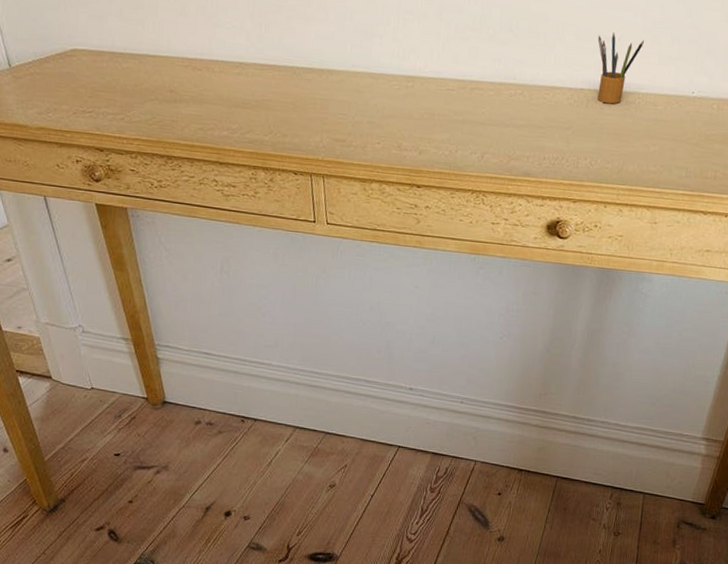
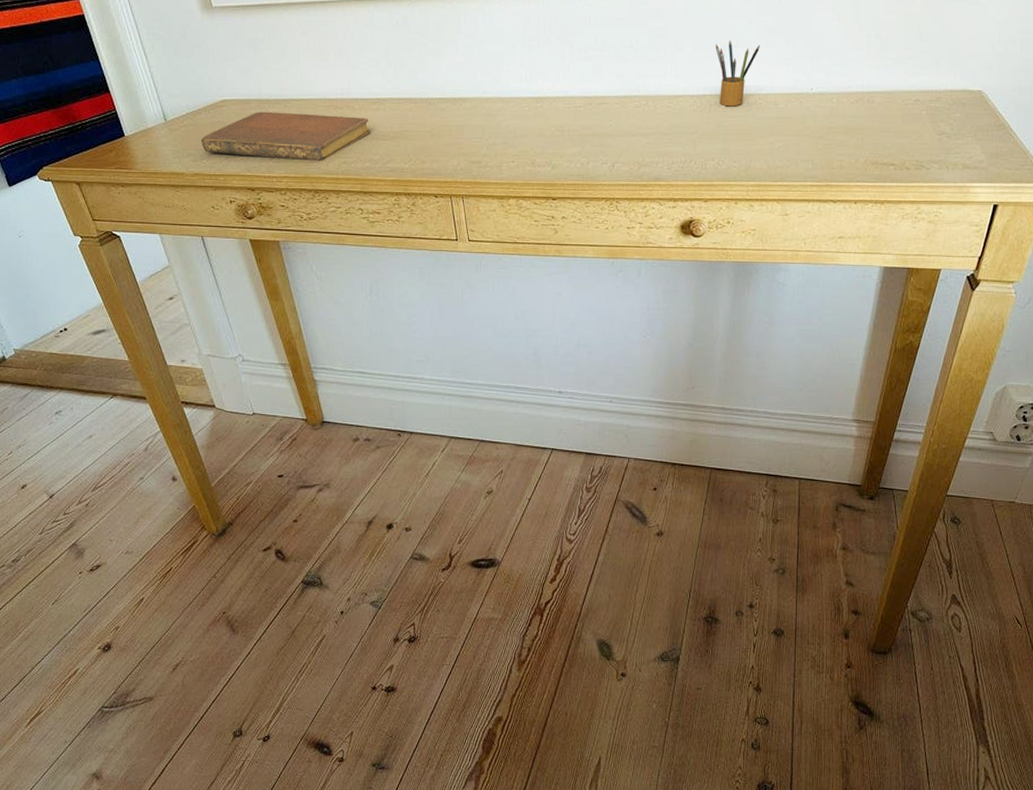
notebook: none [48,65,230,125] -> present [201,112,370,161]

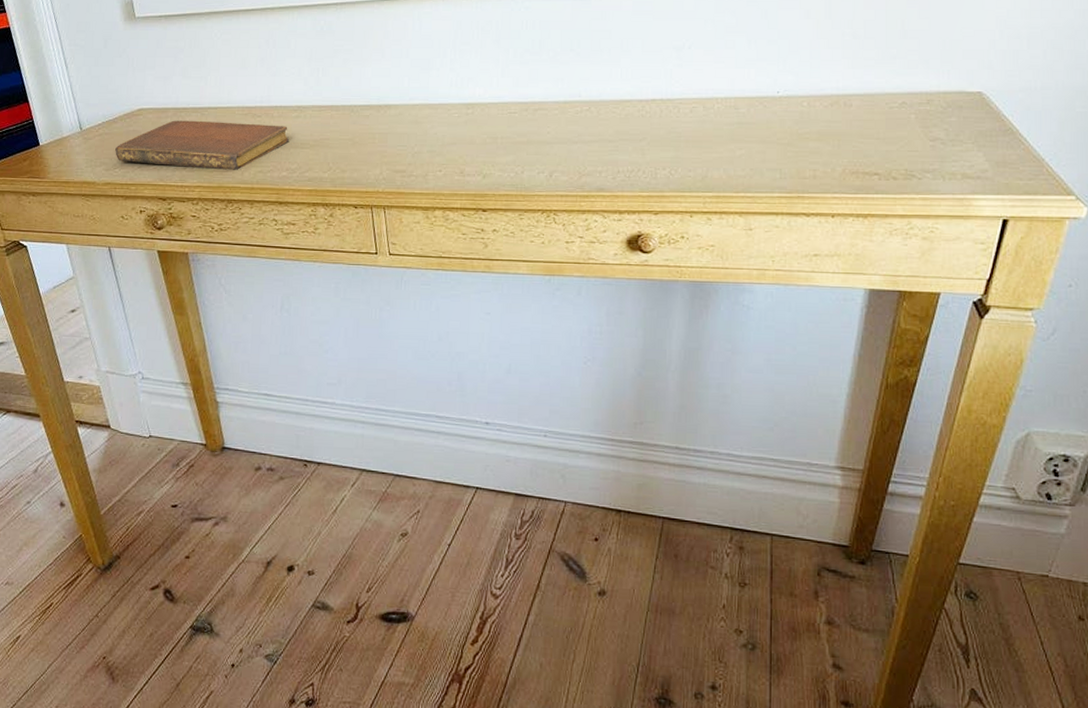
pencil box: present [715,41,761,107] -> none [666,42,718,112]

